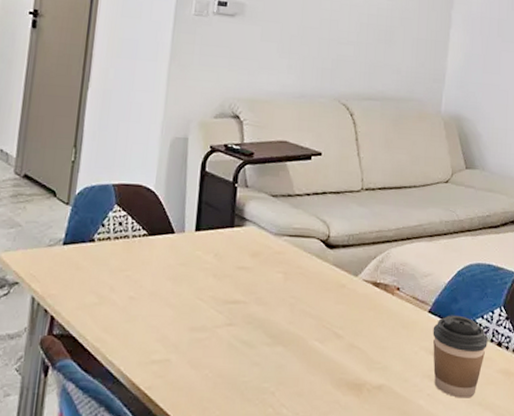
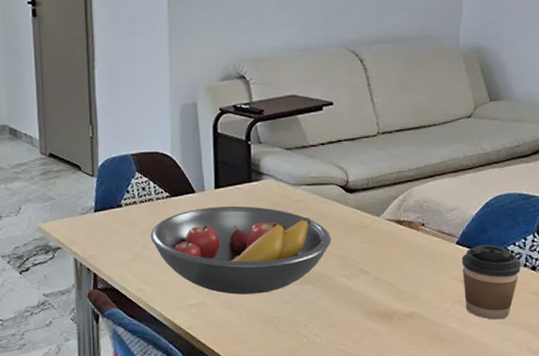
fruit bowl: none [120,250,308,353] -> present [150,205,331,295]

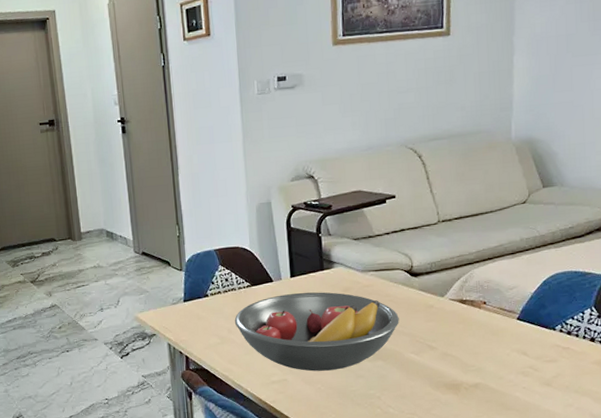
coffee cup: present [462,244,521,320] -> none [523,319,580,388]

